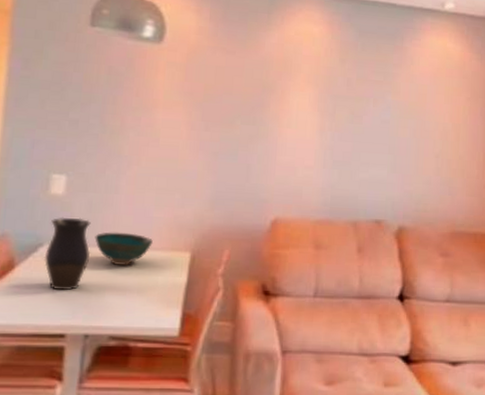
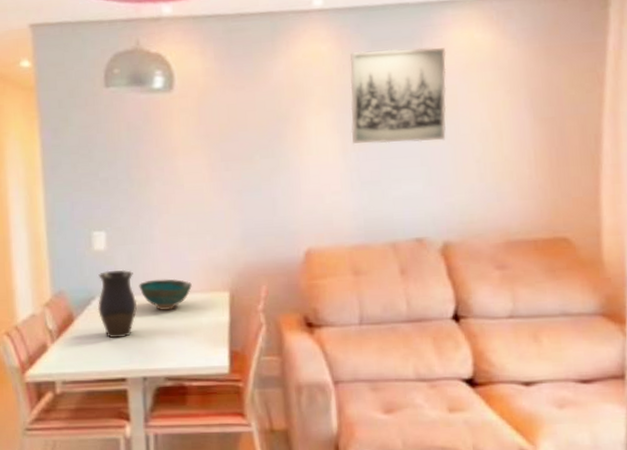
wall art: none [330,38,422,133] -> present [350,47,447,145]

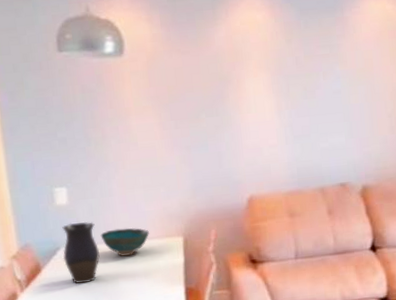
wall art: present [350,47,447,145] -> none [282,17,364,103]

